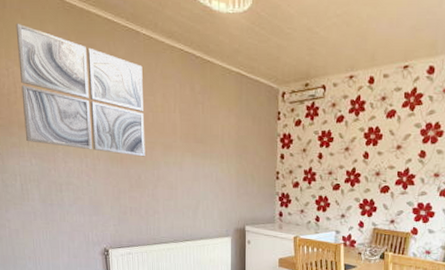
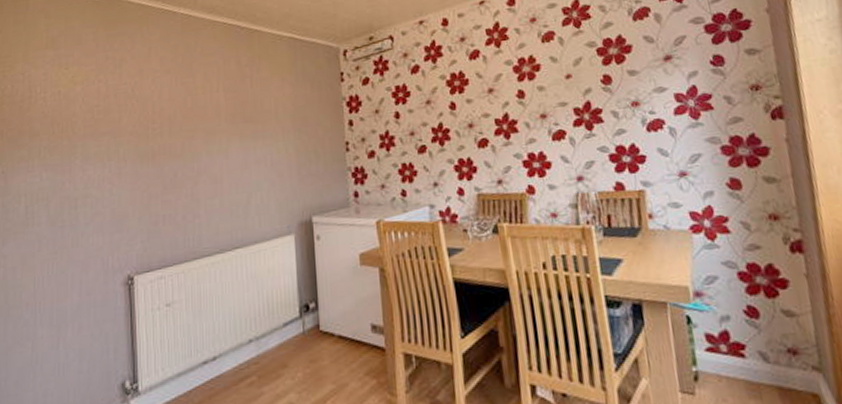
wall art: present [15,23,145,157] -> none [36,23,183,153]

